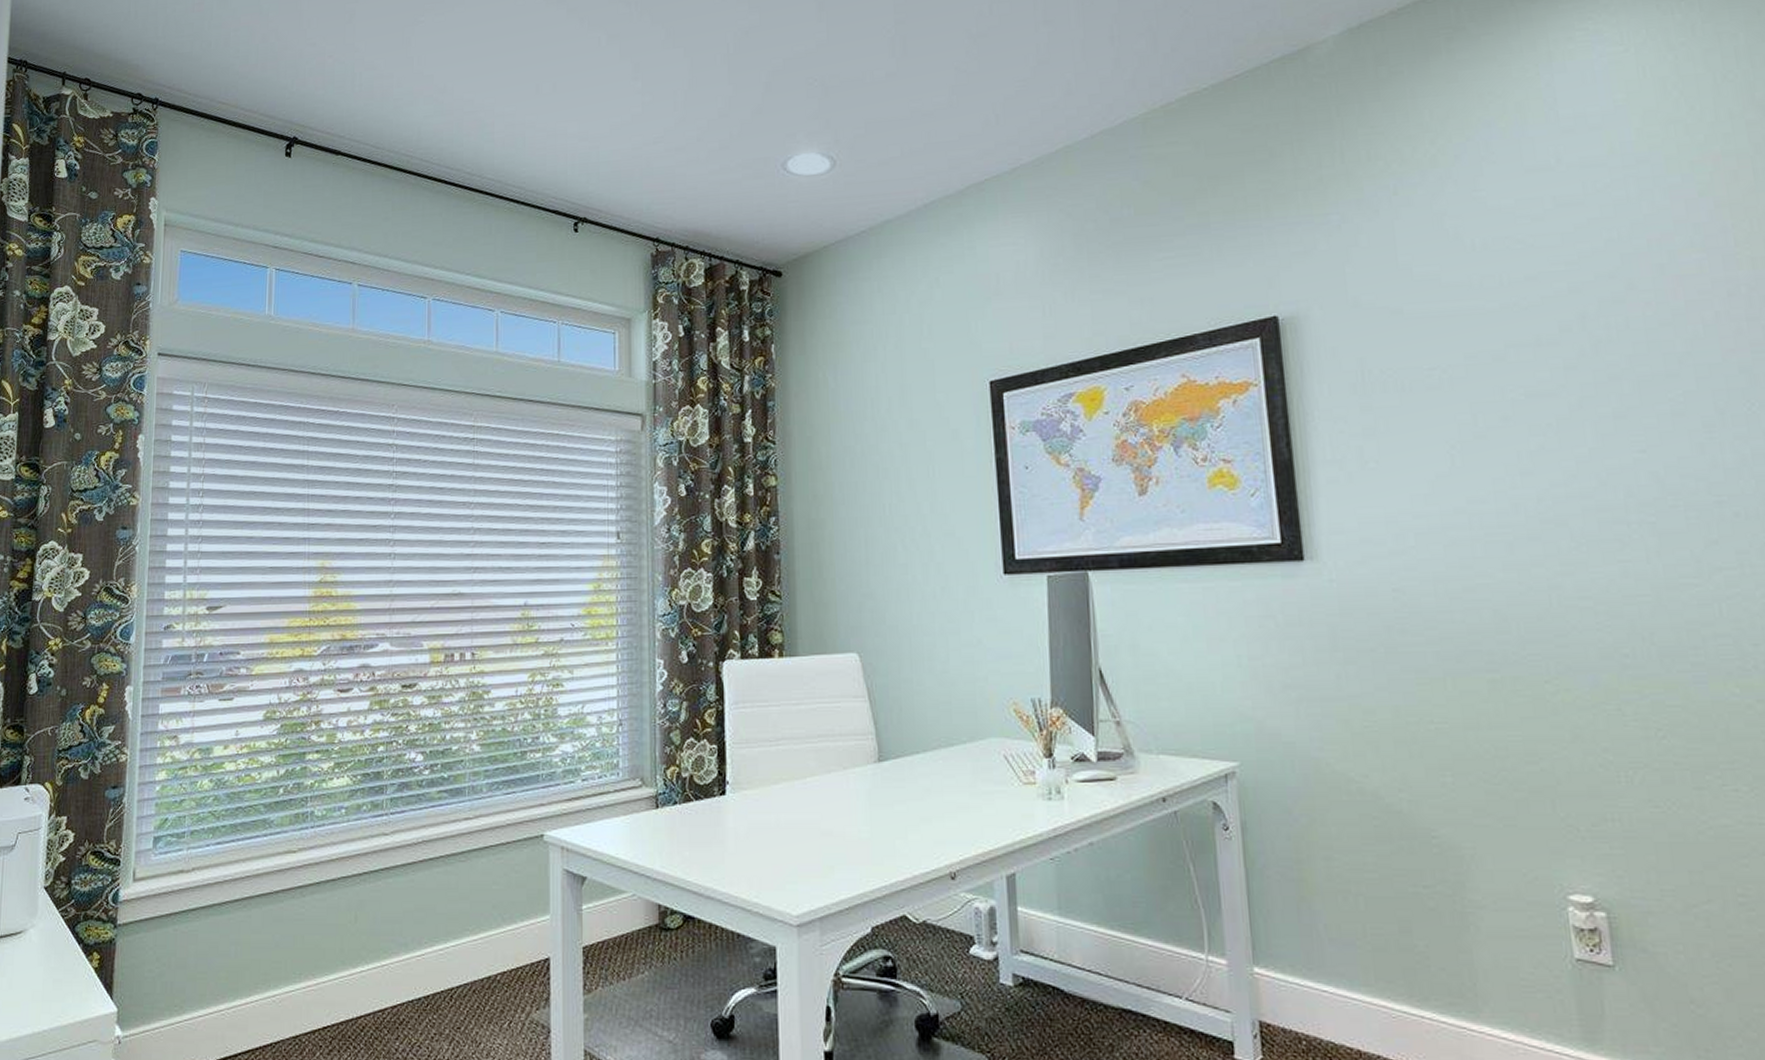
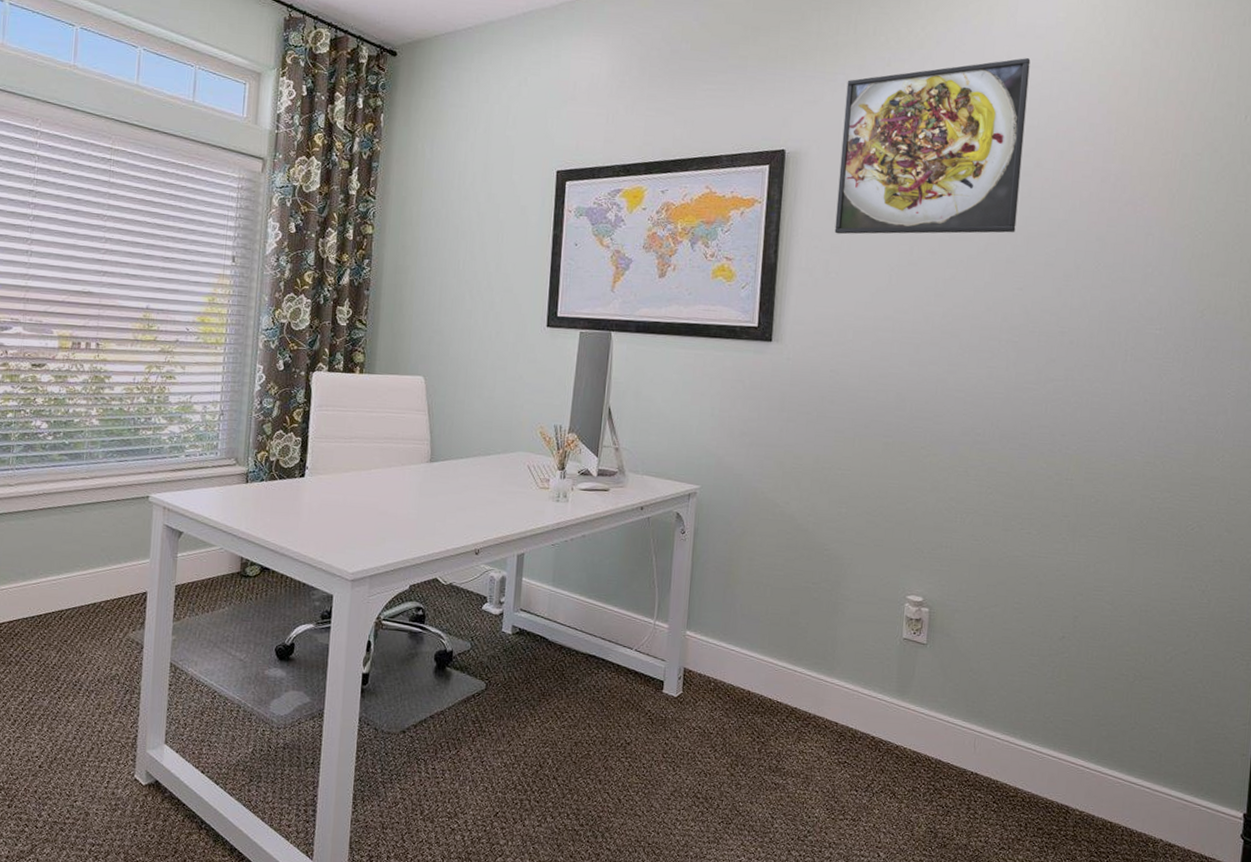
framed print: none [1344,156,1618,412] -> present [834,58,1031,235]

